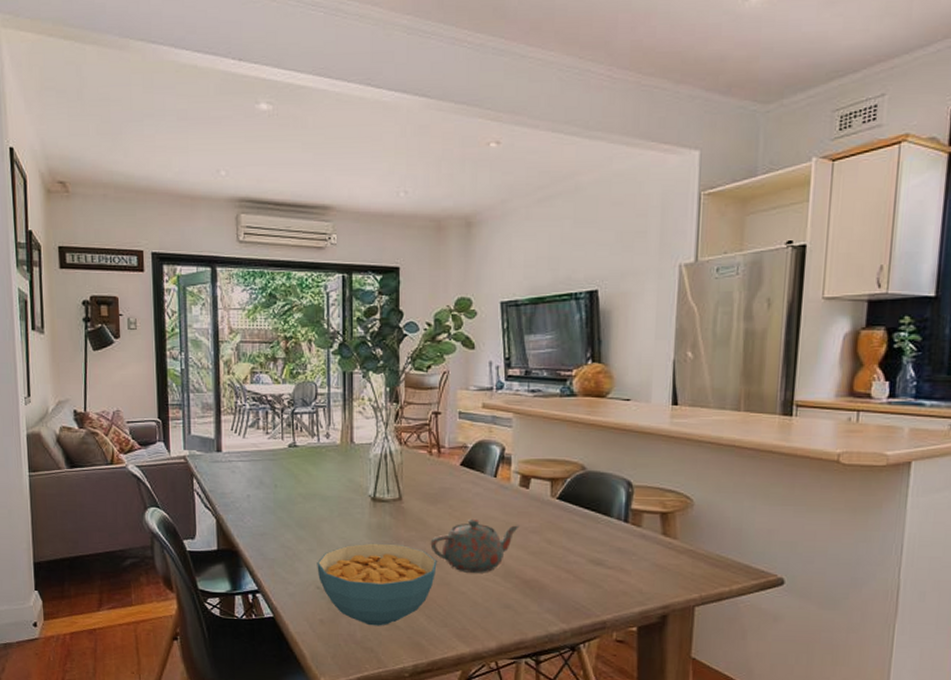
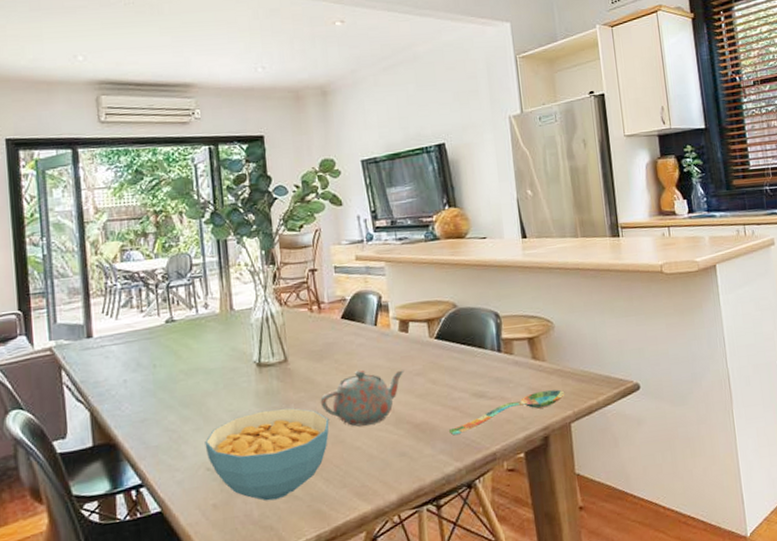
spoon: none [559,569,694,598] -> present [449,389,565,436]

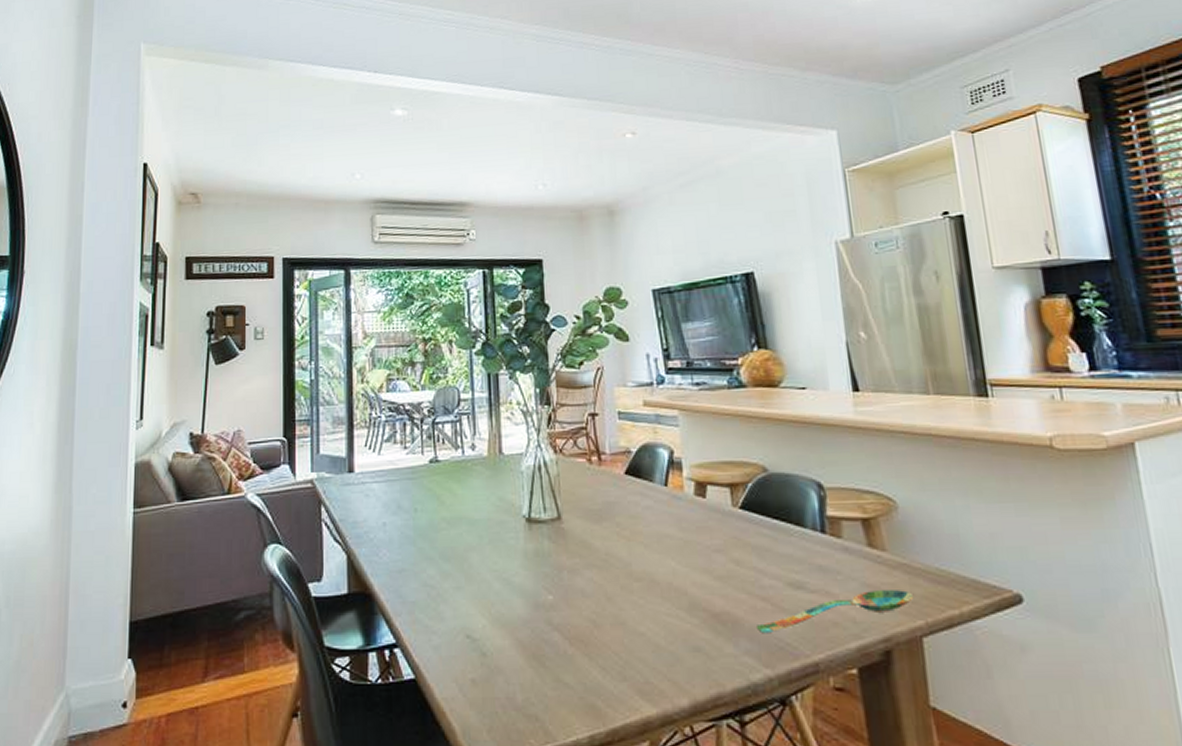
cereal bowl: present [205,408,330,501] -> none [465,574,608,685]
teapot: present [320,369,404,427] -> none [598,538,701,607]

